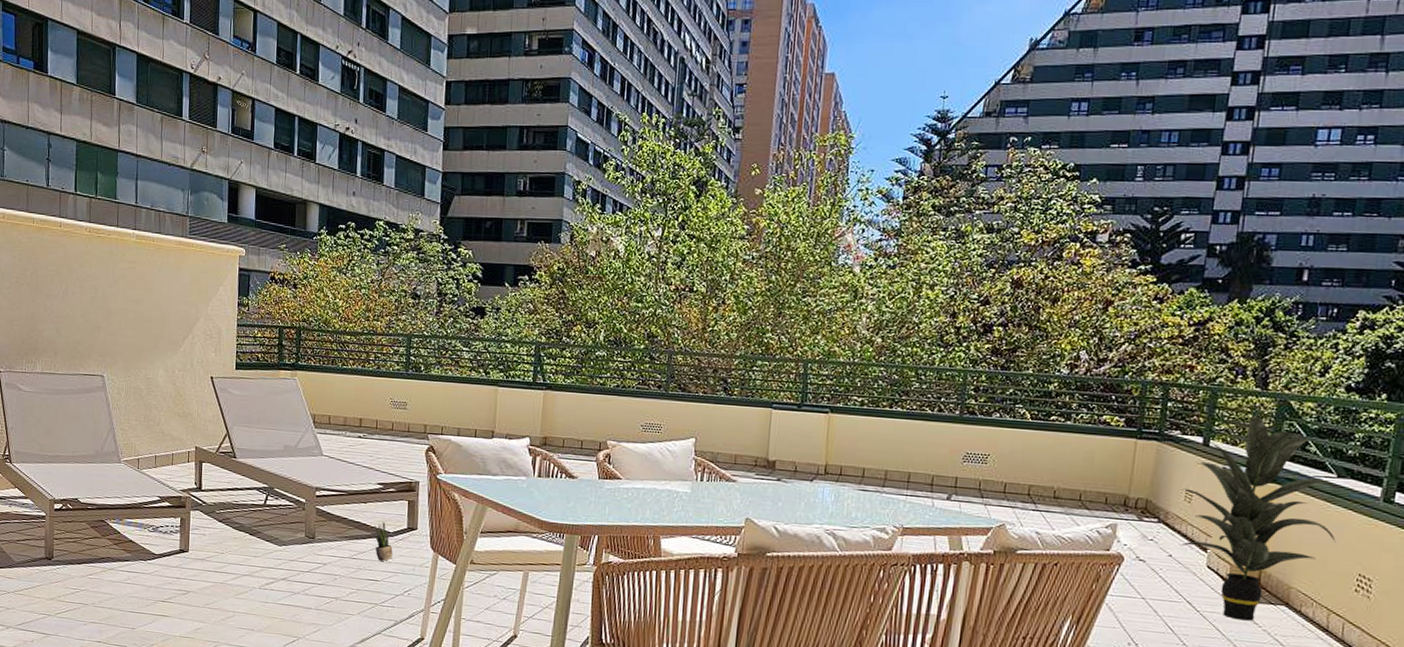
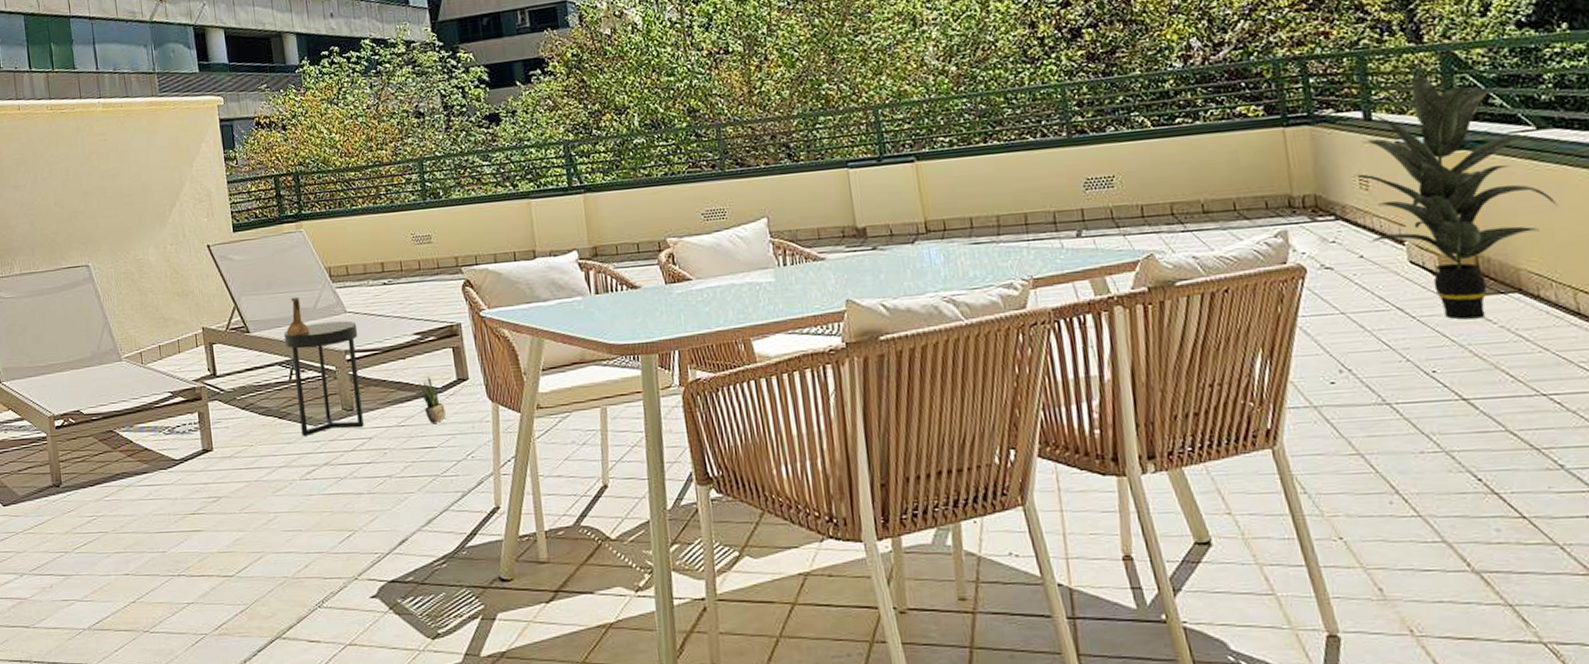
side table: none [264,460,330,554] -> present [283,320,364,436]
pitcher: none [267,434,289,469] -> present [286,296,310,337]

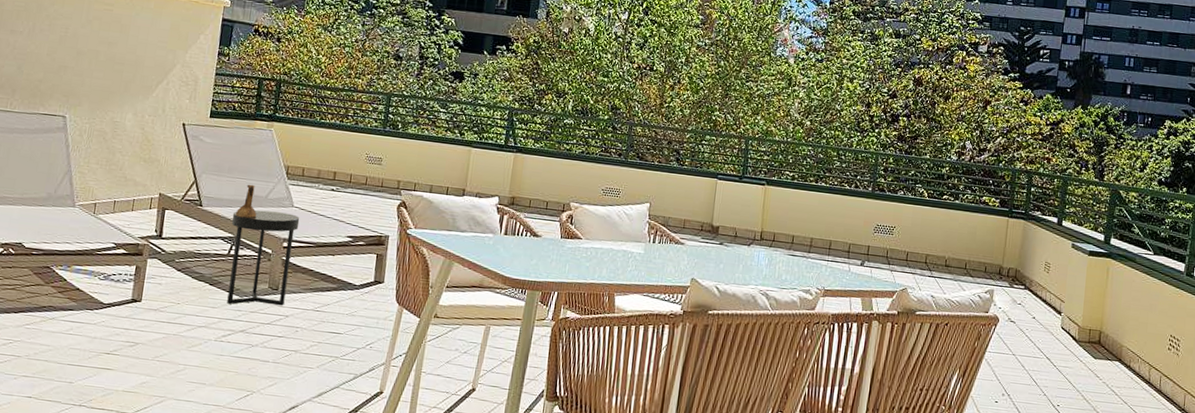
potted plant: present [418,376,446,423] -> none [340,274,358,314]
indoor plant: present [1354,75,1558,320] -> none [1041,202,1159,375]

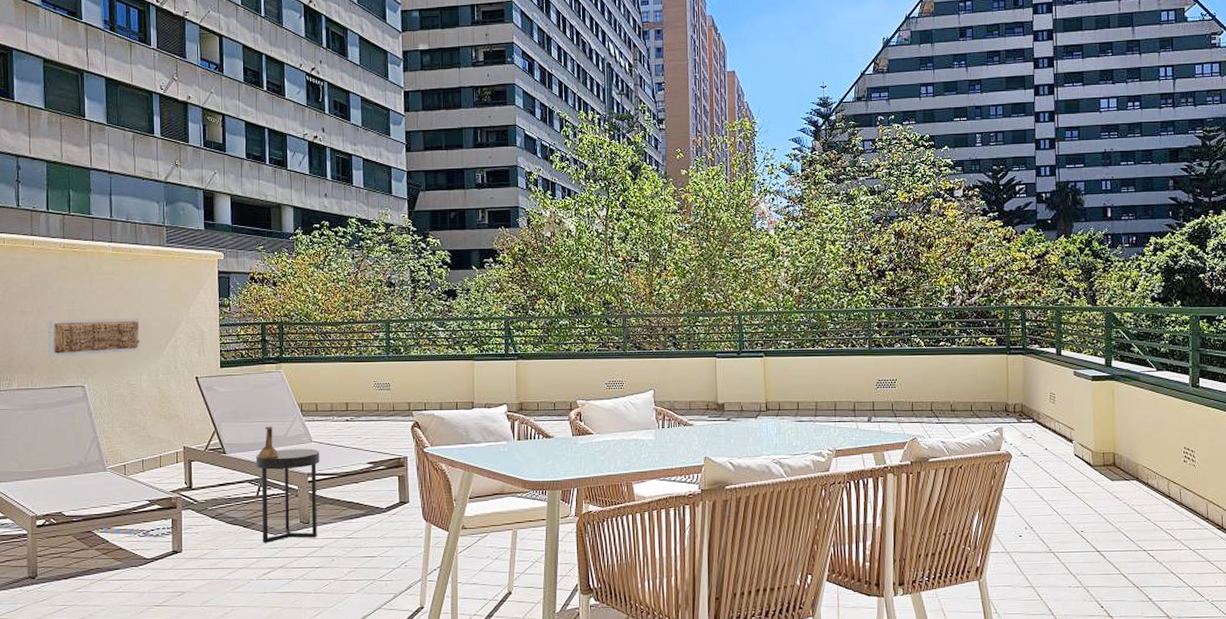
decorative wall panel: none [32,43,134,89] -> present [47,318,140,357]

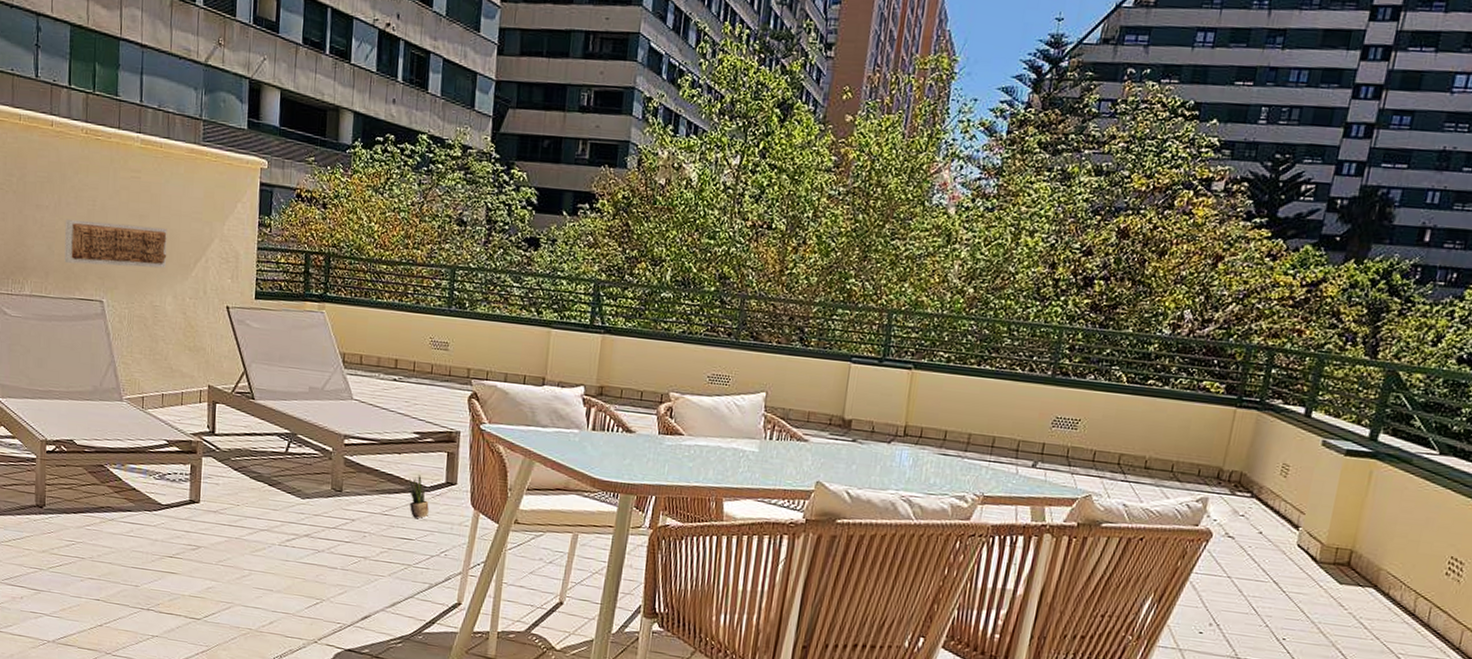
side table: present [255,449,320,543] -> none [287,403,361,509]
pitcher: present [258,426,279,459] -> none [290,374,314,413]
potted plant: none [367,499,387,537] -> present [408,474,429,518]

